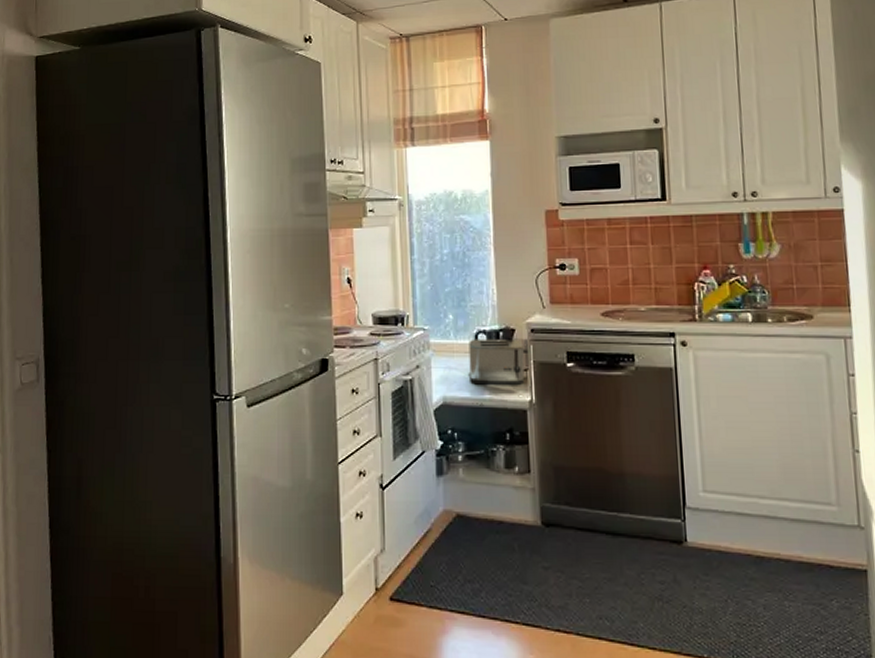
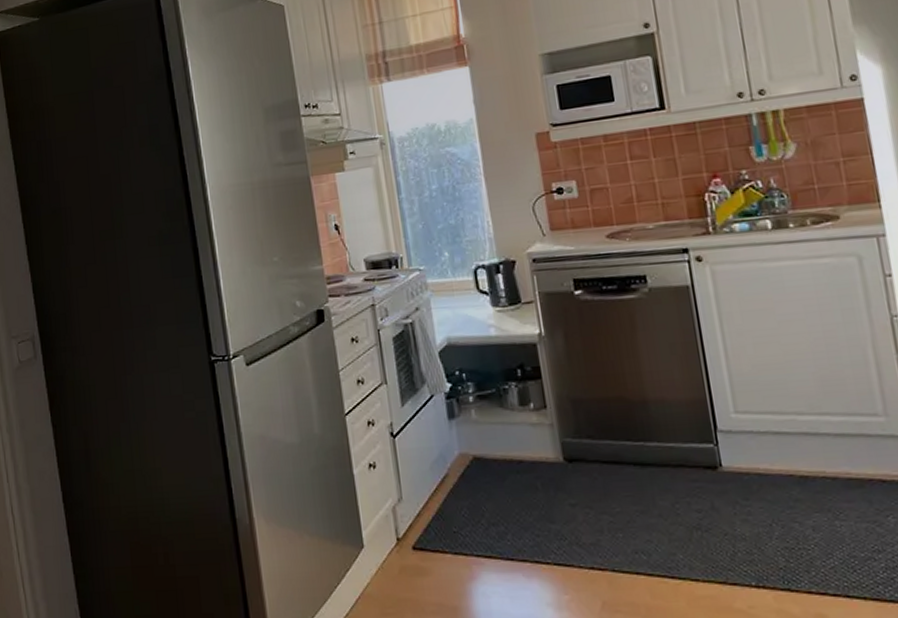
toaster: present [468,338,528,385] -> none [468,271,532,322]

